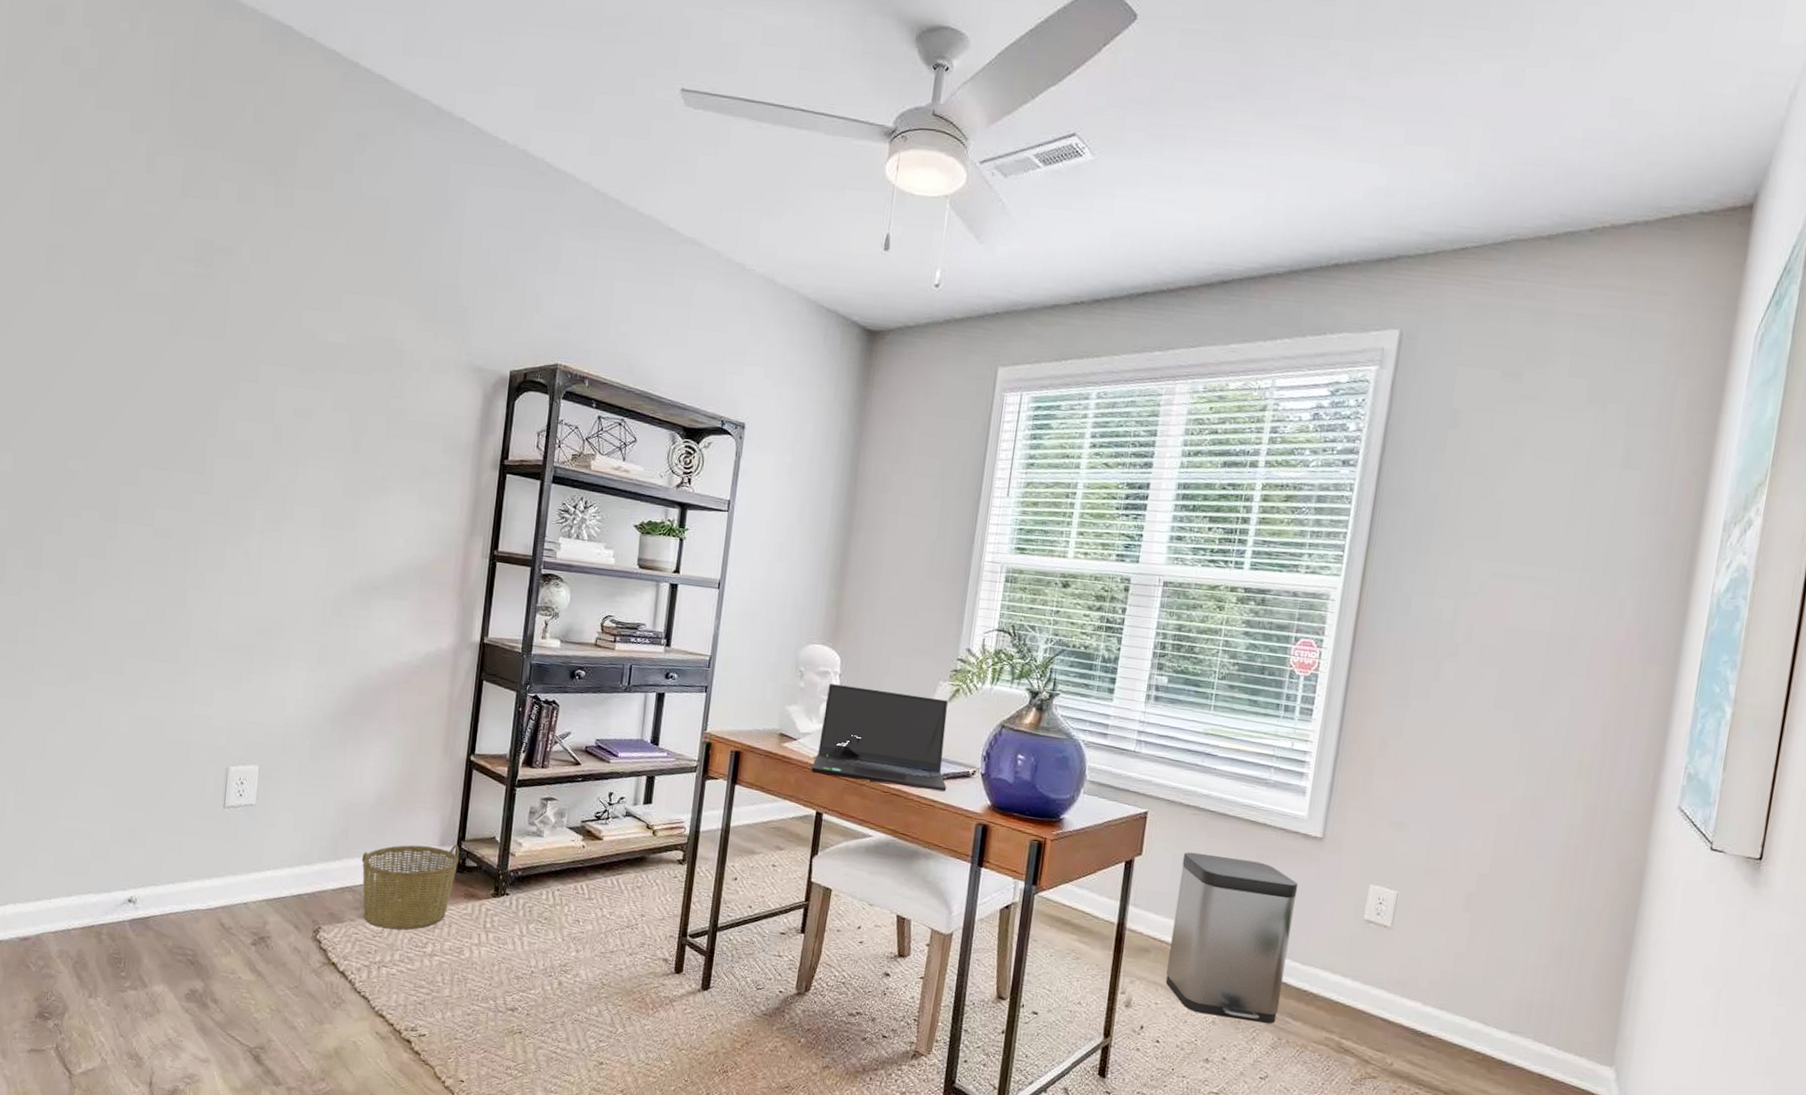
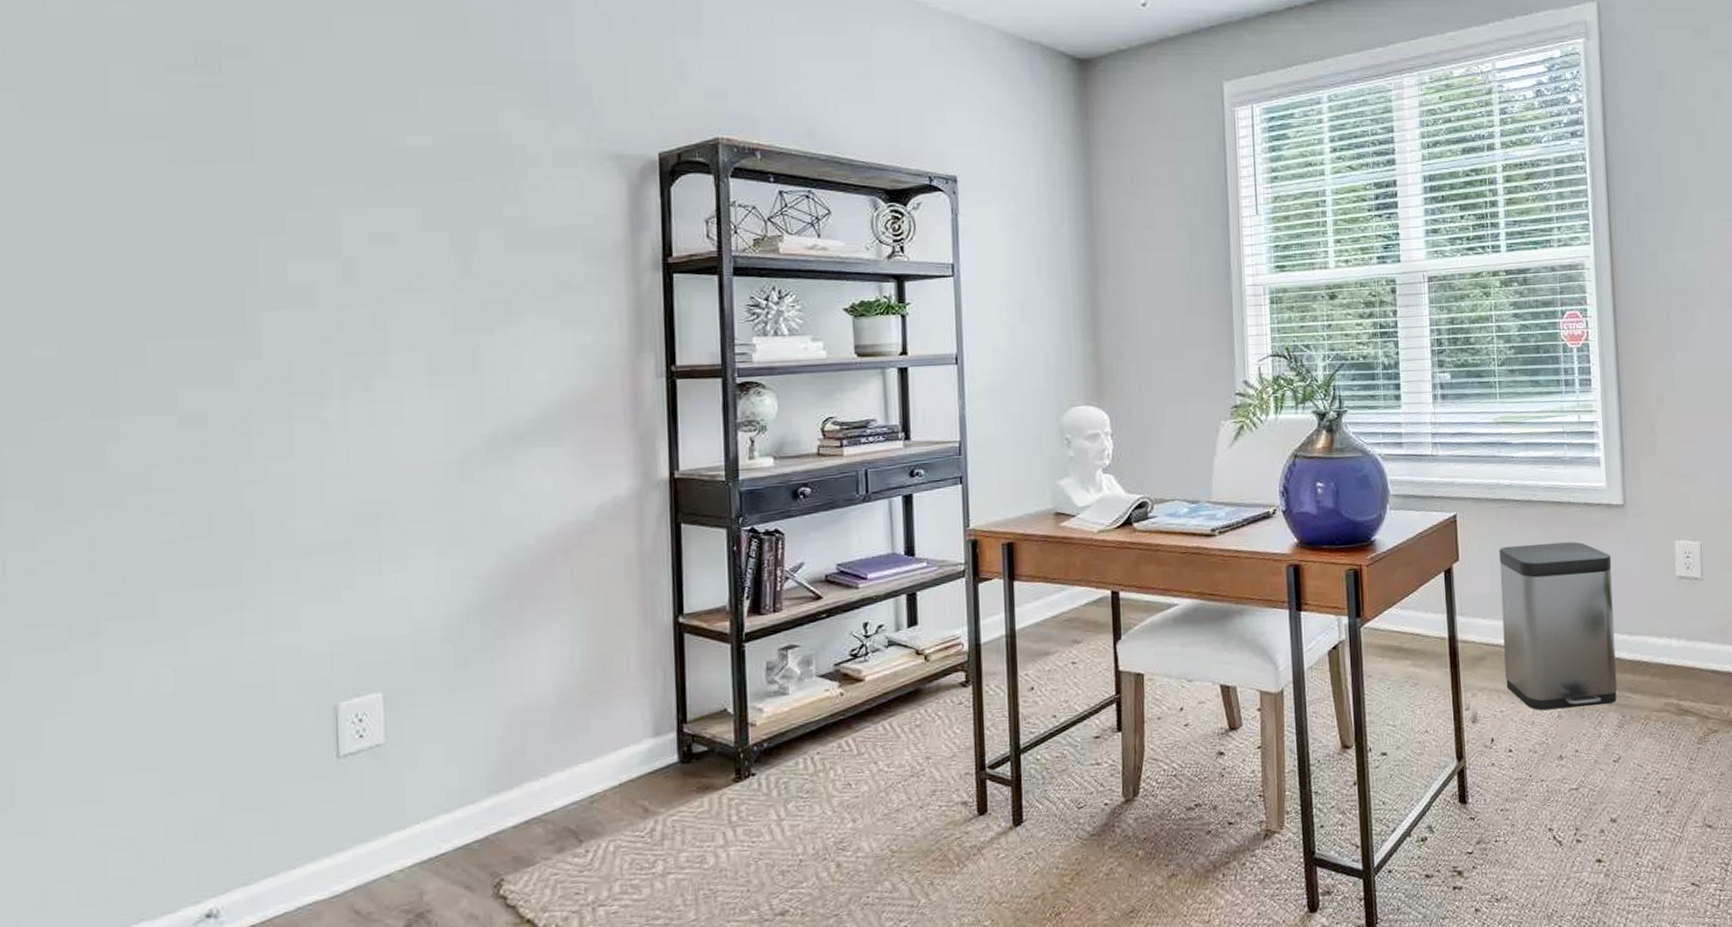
basket: present [362,844,460,930] -> none [549,730,683,859]
laptop: present [811,683,948,792] -> none [1097,440,1249,548]

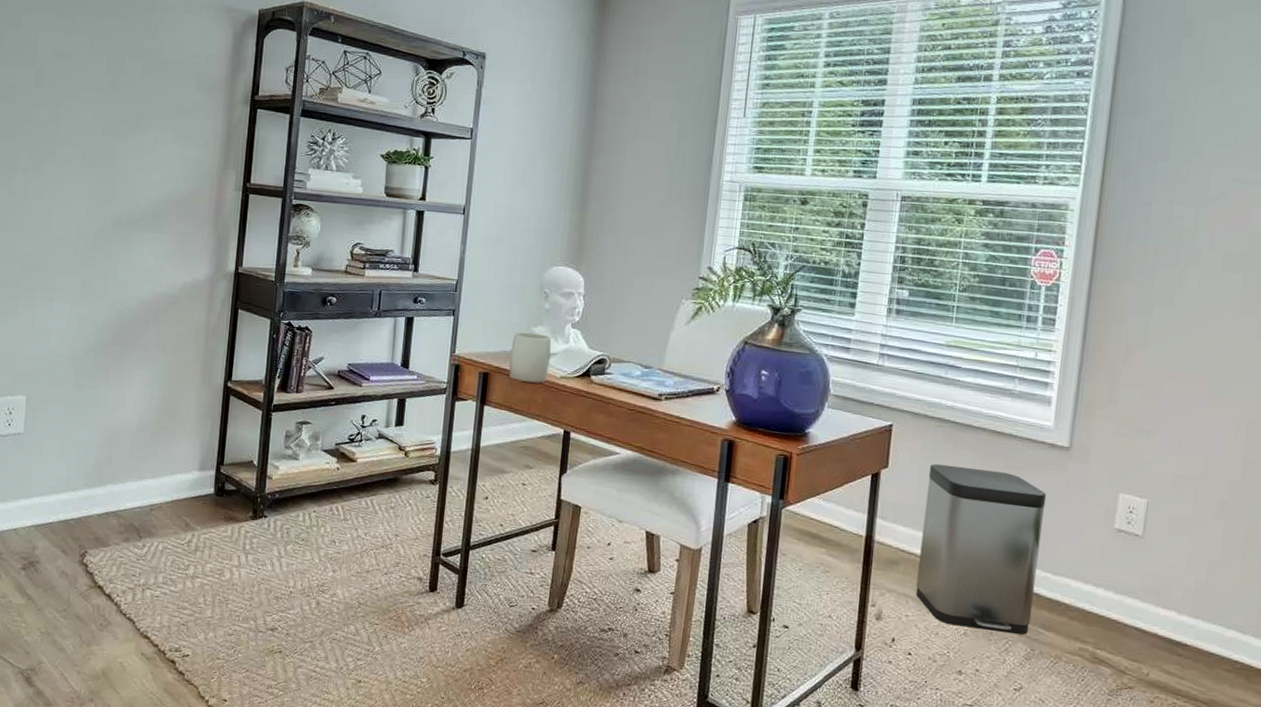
mug: none [1036,486,1084,546] -> present [508,332,552,383]

